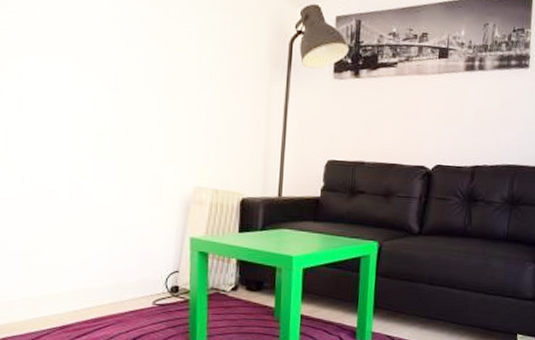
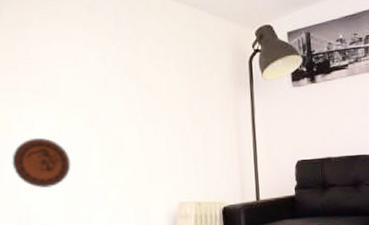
decorative plate: none [18,93,82,150] -> present [12,137,71,188]

